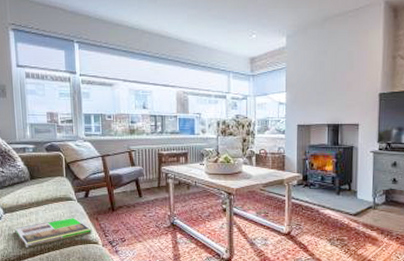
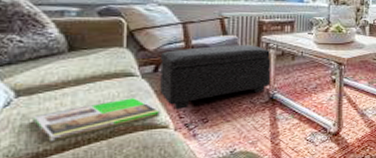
footstool: none [89,175,171,230] -> present [160,45,272,110]

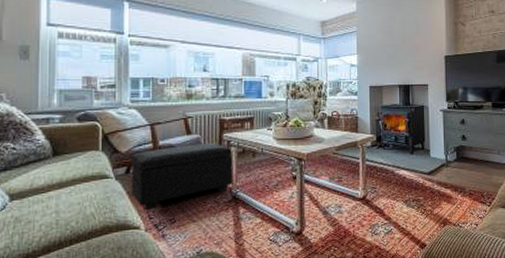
magazine: present [32,97,161,142] -> none [23,198,133,244]

